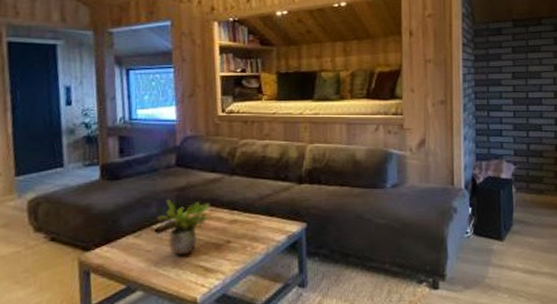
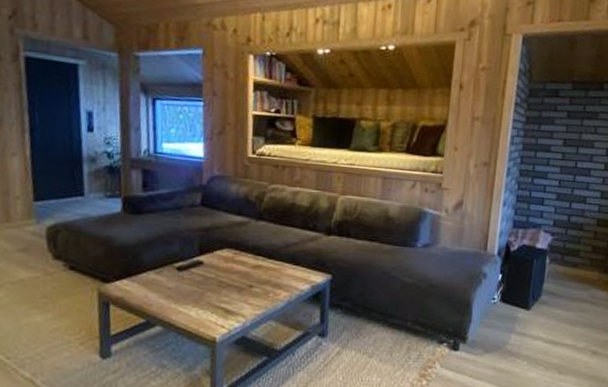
potted plant: present [157,199,211,255] -> none [179,239,235,295]

